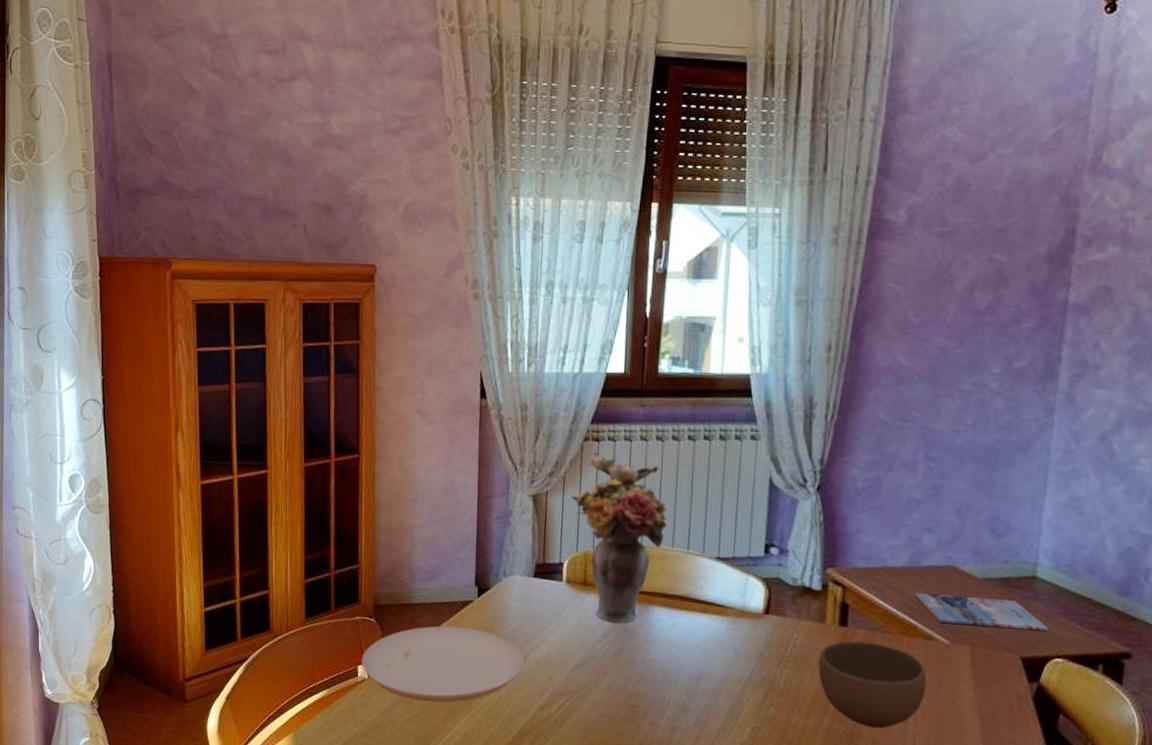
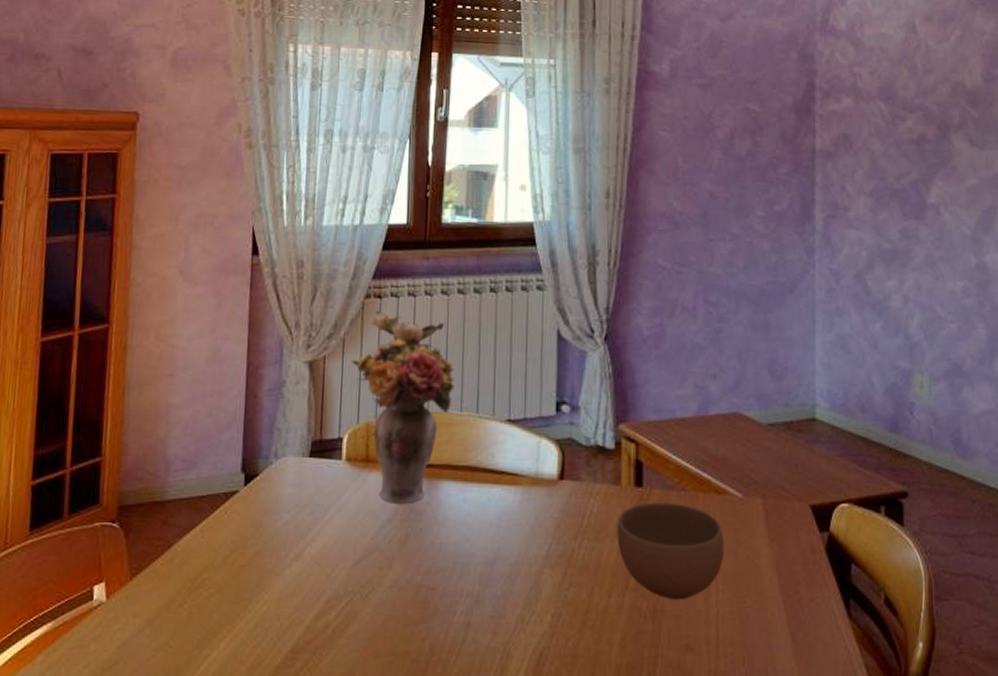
plate: present [362,625,524,702] -> none [99,524,297,624]
magazine: present [916,593,1049,632] -> none [707,445,833,476]

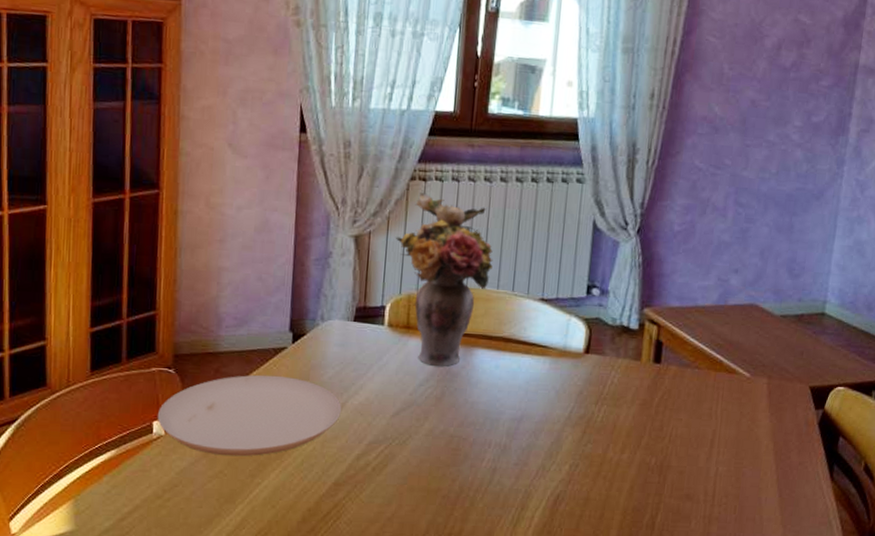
plate: none [99,524,297,624] -> present [158,374,341,457]
bowl: present [617,502,724,600] -> none [633,377,730,459]

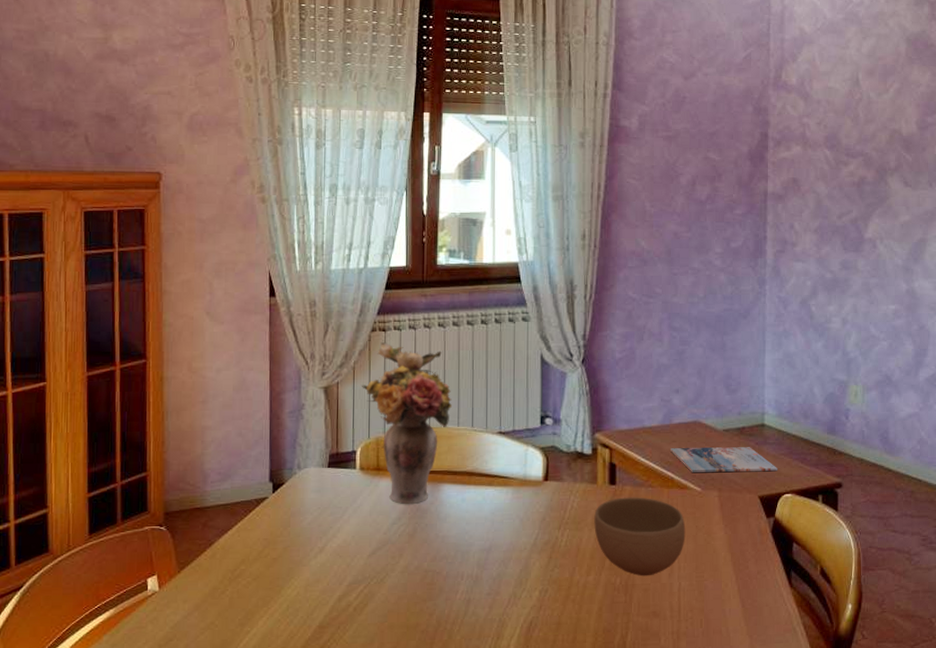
plate: present [158,374,341,457] -> none [152,525,321,607]
bowl: none [633,377,730,459] -> present [594,497,686,577]
magazine: none [722,330,834,363] -> present [671,447,778,473]

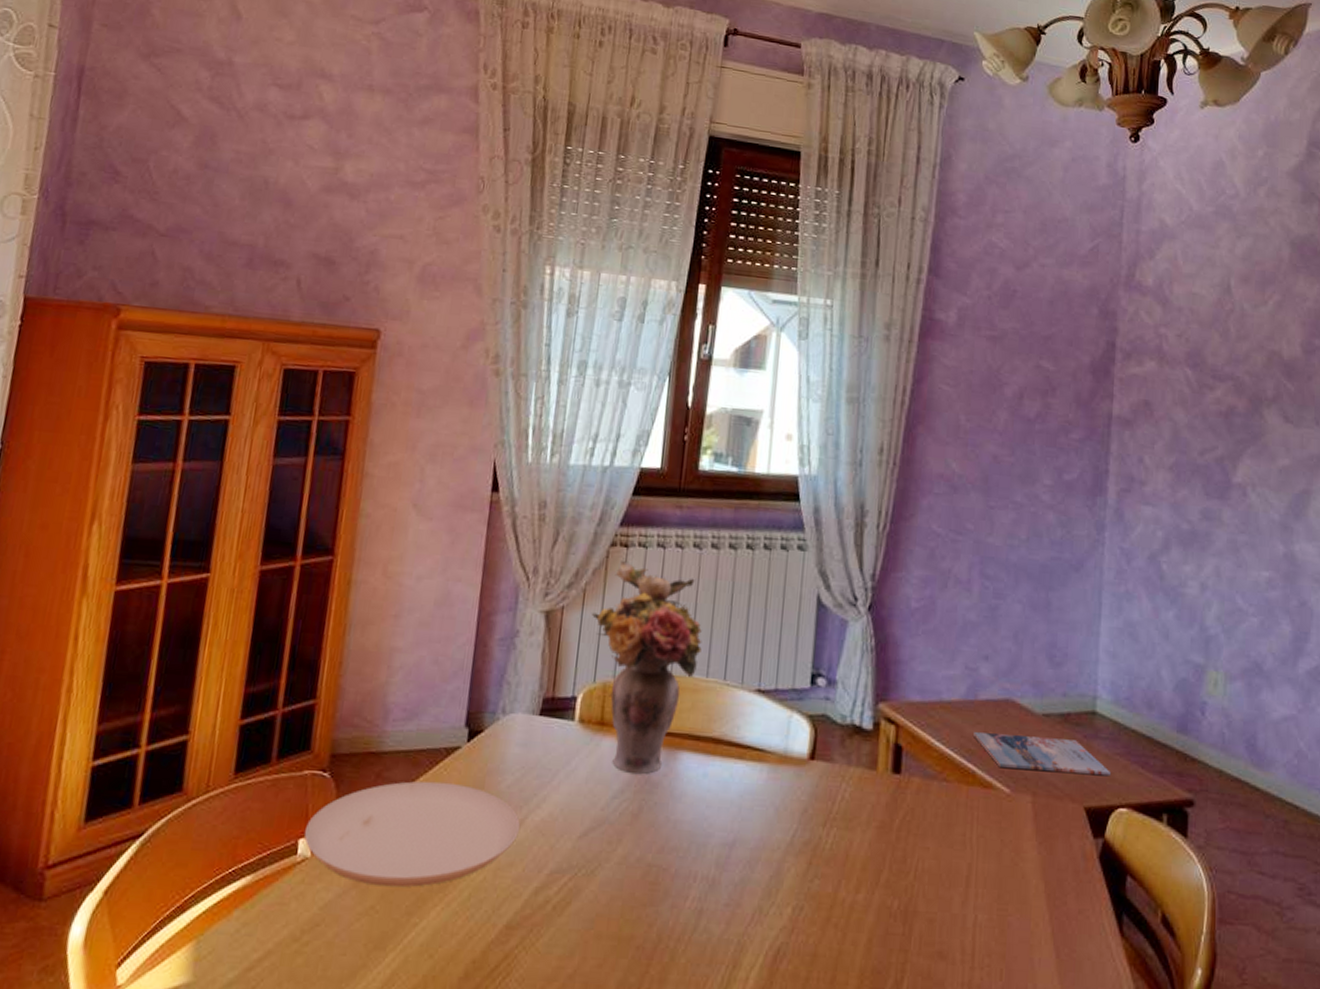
plate: none [152,525,321,607] -> present [304,781,520,888]
bowl: present [594,497,686,577] -> none [869,791,988,902]

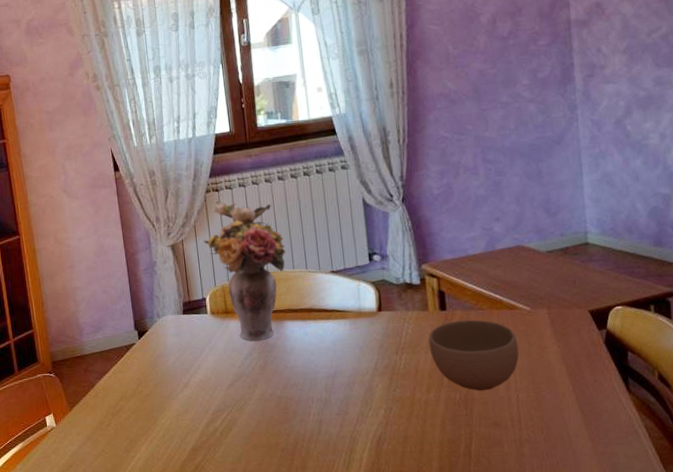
plate: present [304,781,520,888] -> none [48,367,187,438]
bowl: none [869,791,988,902] -> present [428,319,519,391]
magazine: present [974,732,1112,777] -> none [496,265,607,293]

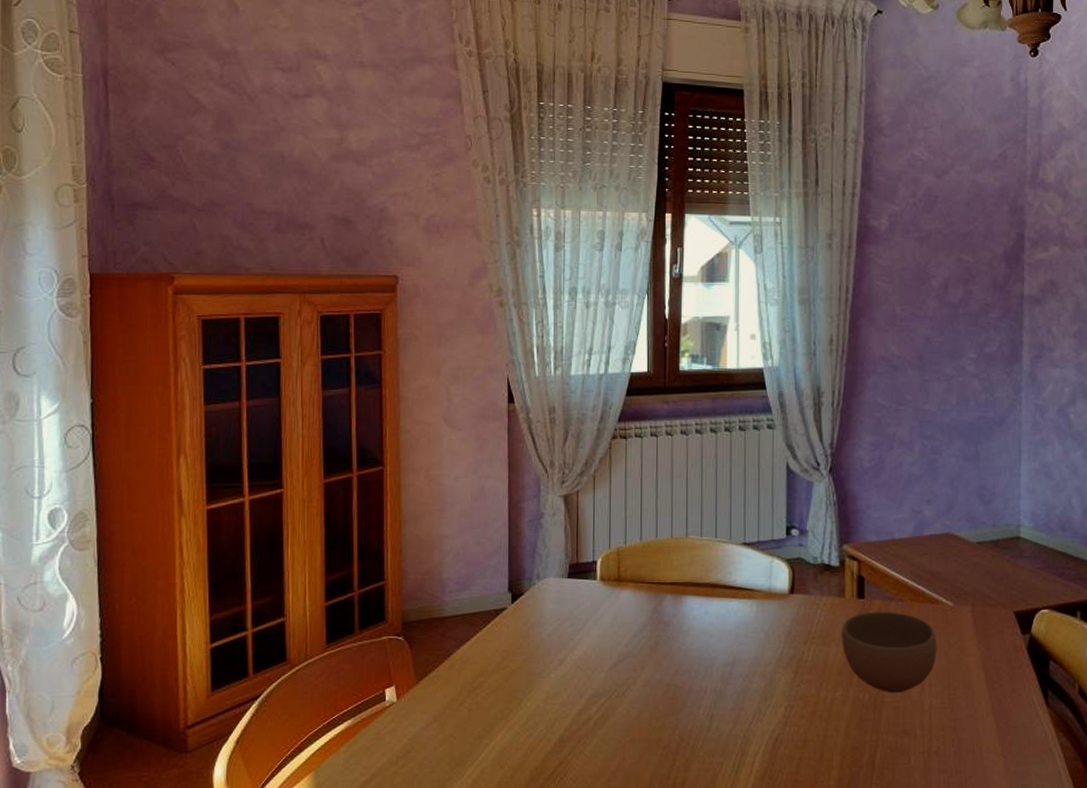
flower arrangement: present [203,201,286,341] -> none [602,450,695,616]

